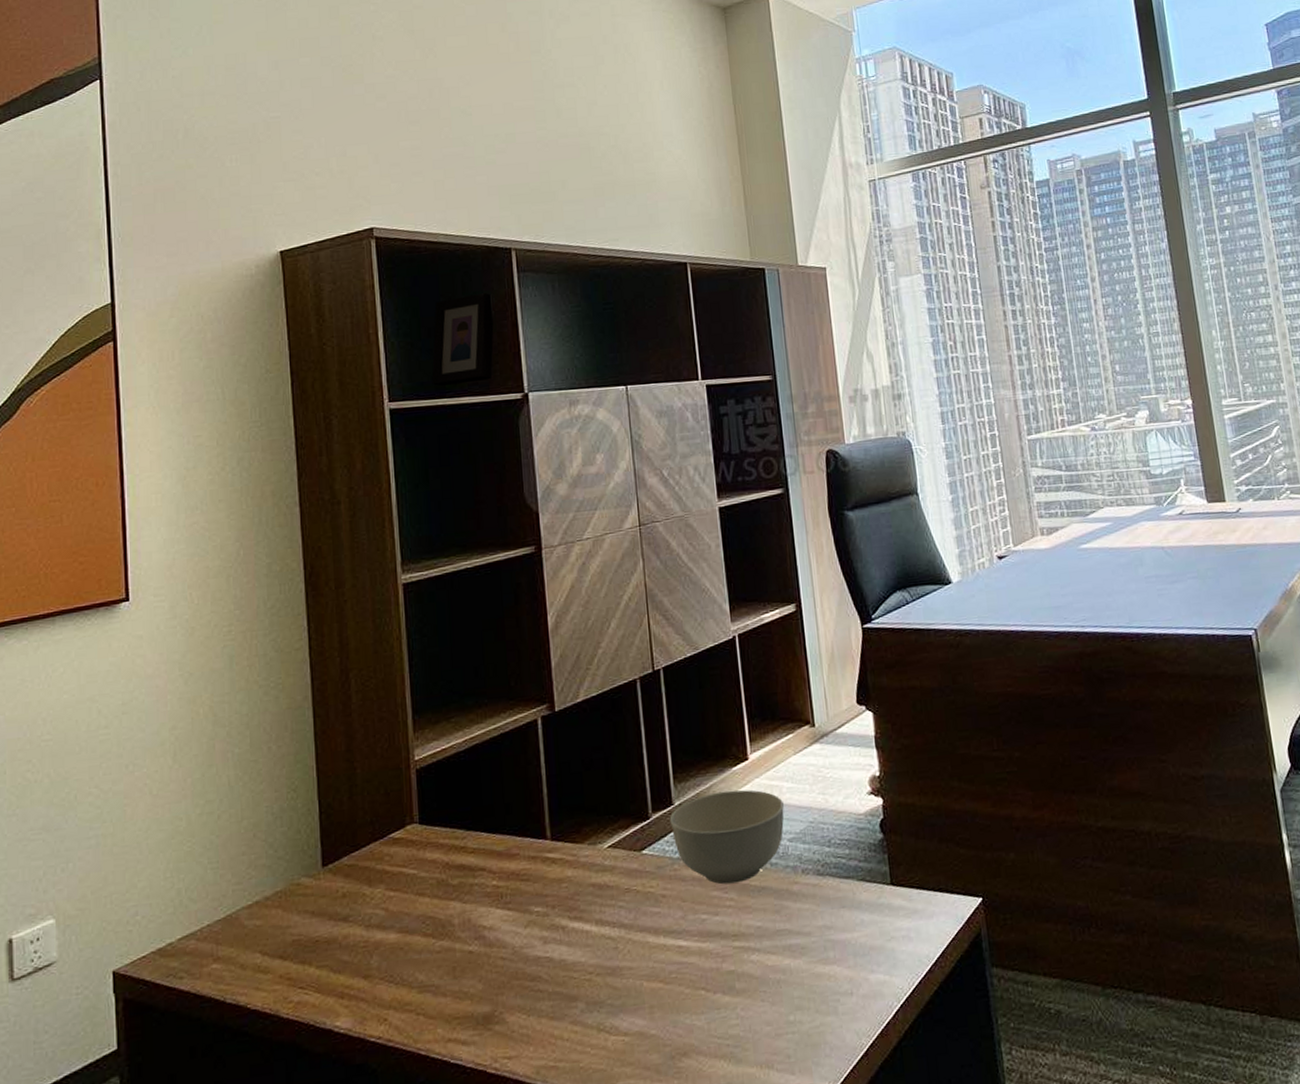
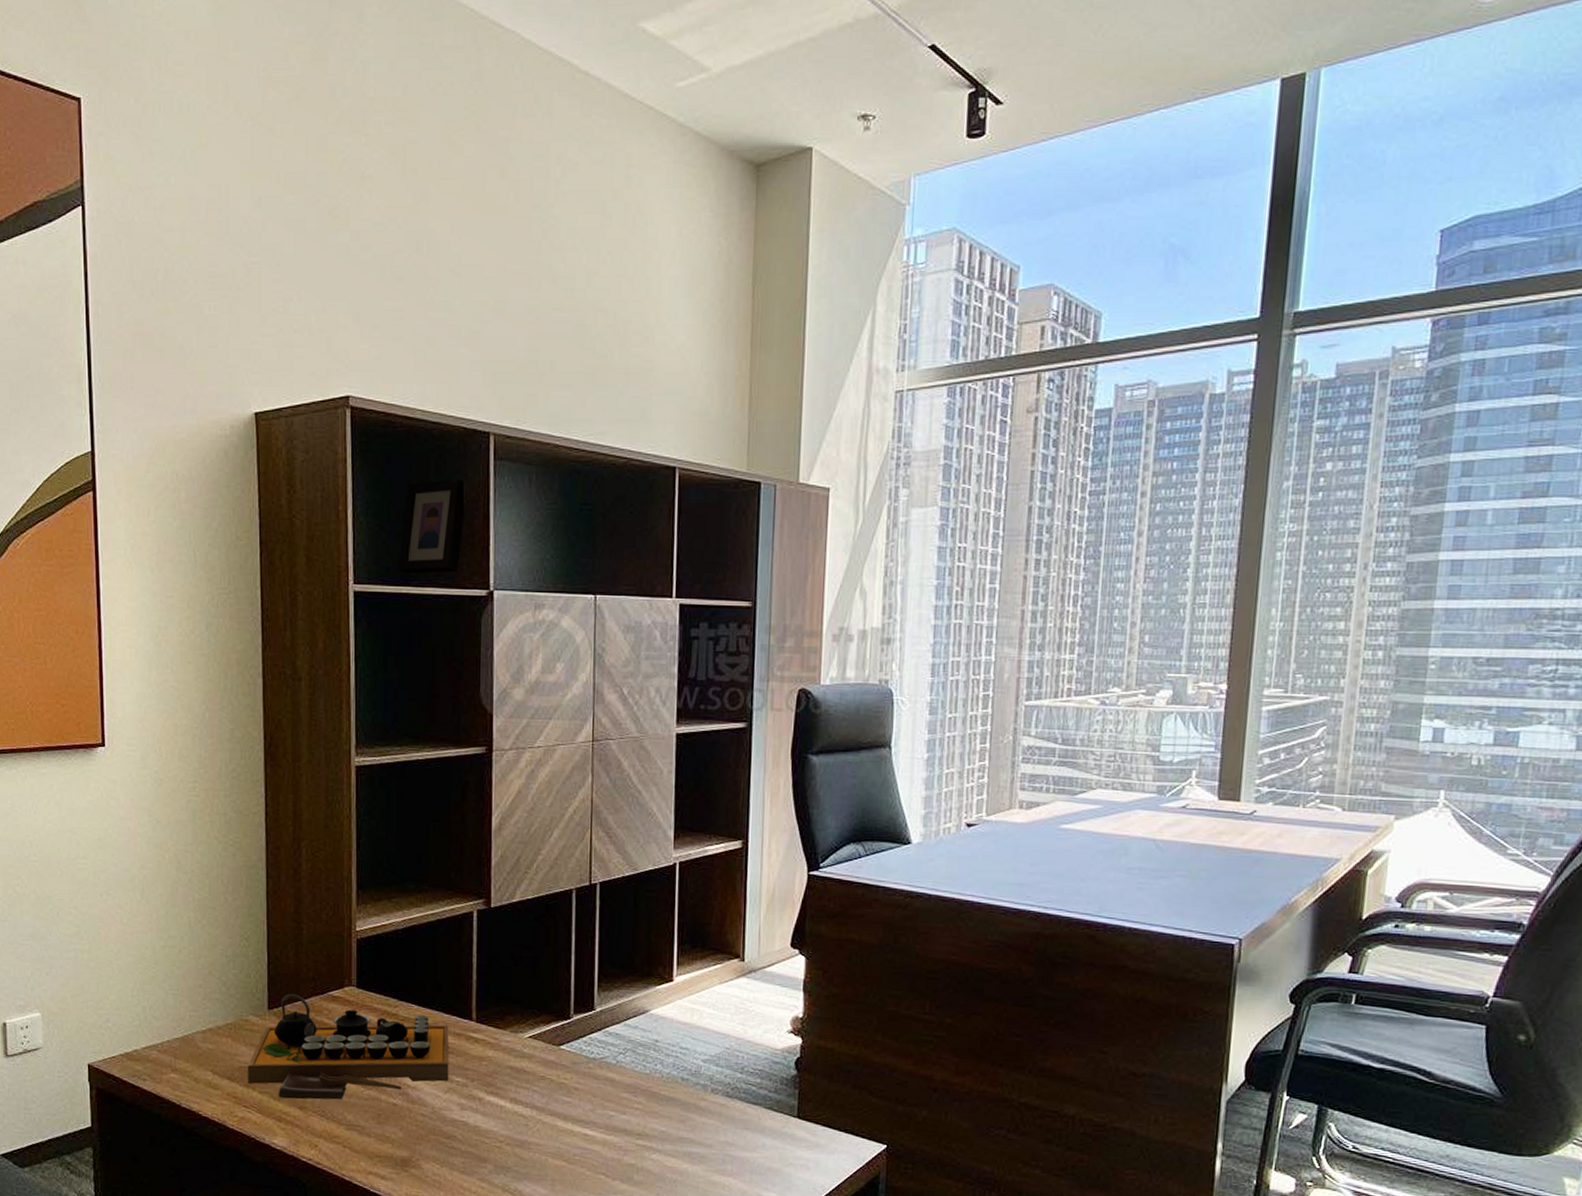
tea set: none [302,842,528,970] -> present [248,993,449,1100]
bowl: present [669,789,784,885] -> none [589,1006,702,1090]

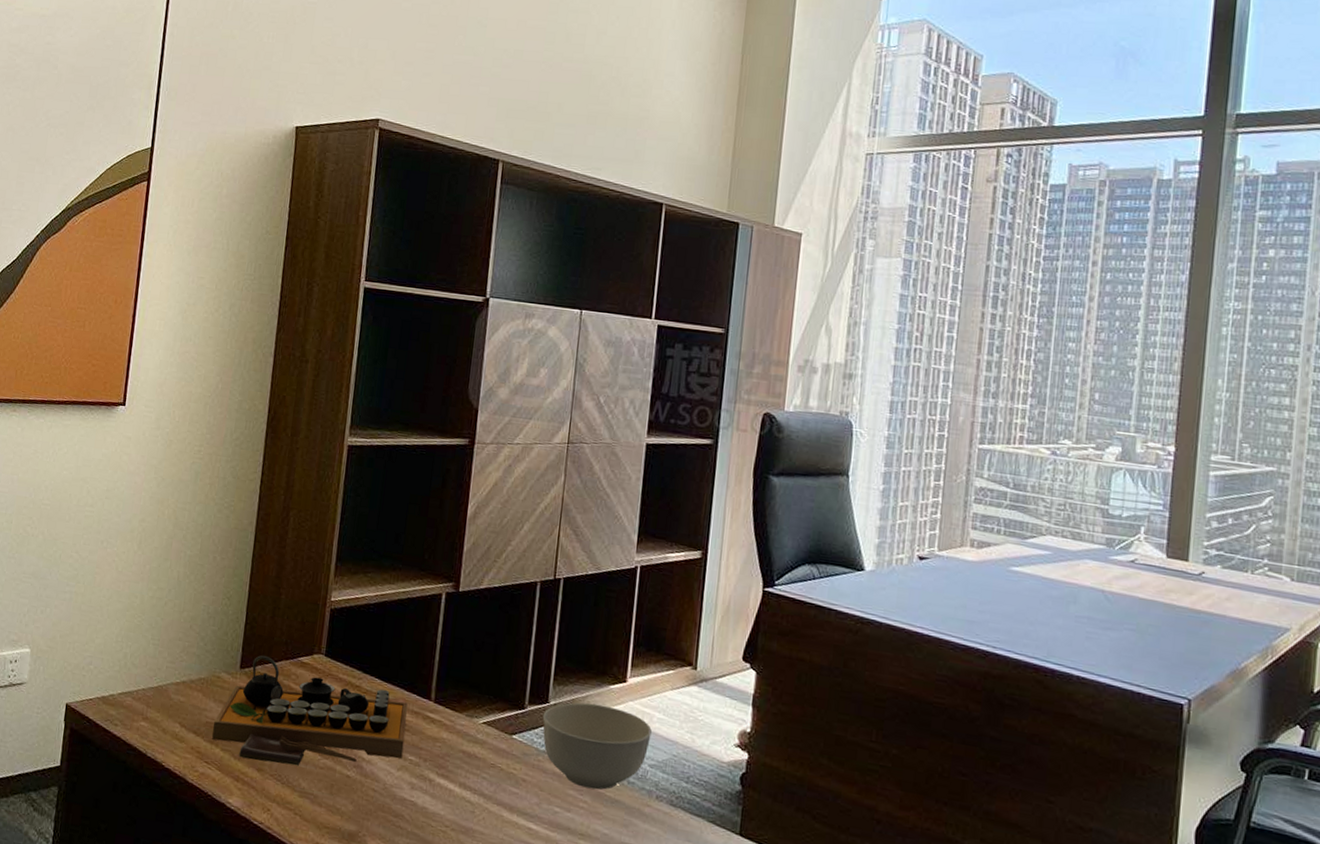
picture frame: present [398,479,468,574] -> none [405,197,476,279]
bowl: none [589,1006,702,1090] -> present [542,702,652,790]

